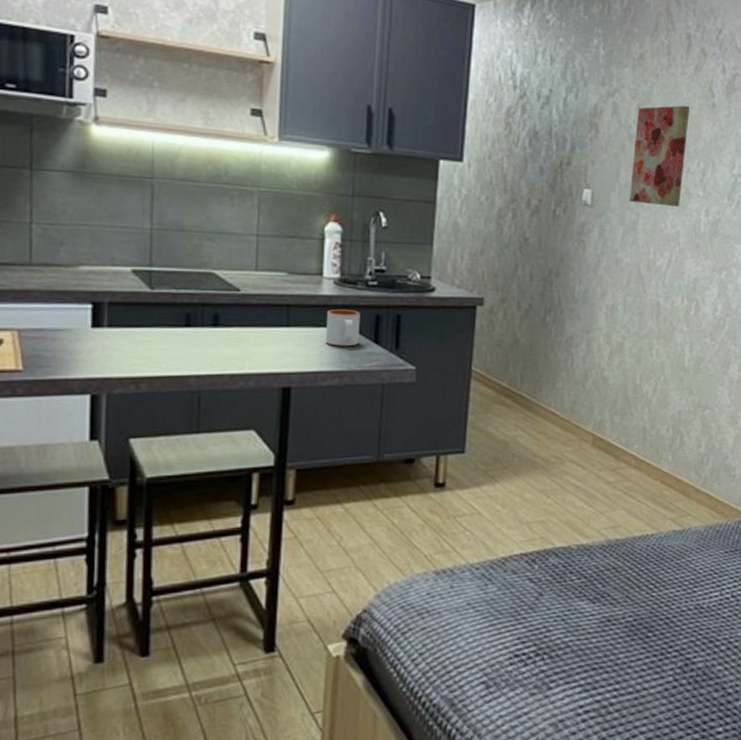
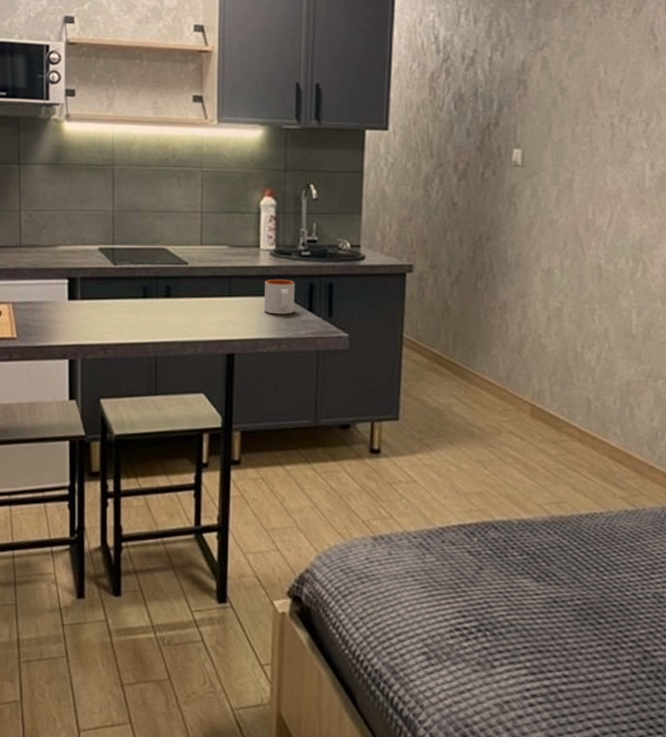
wall art: present [630,105,690,207] -> none [564,52,628,161]

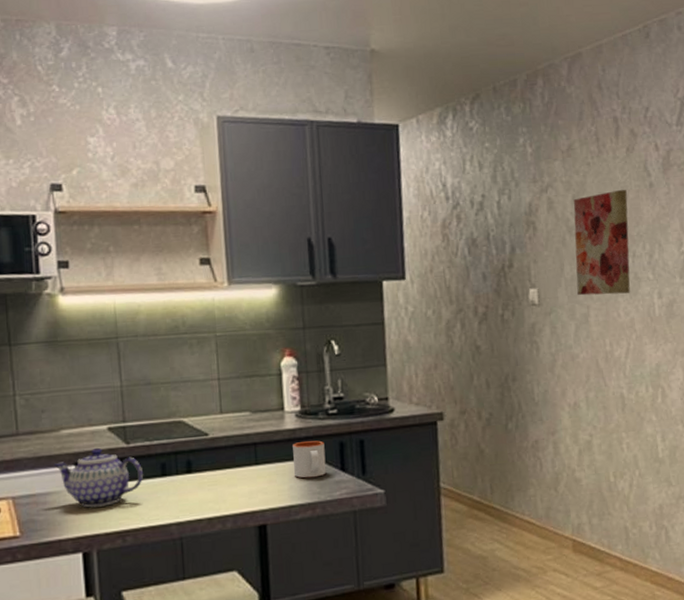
teapot: none [49,265,127,320] -> present [53,447,144,508]
wall art: none [564,52,628,161] -> present [573,189,631,296]

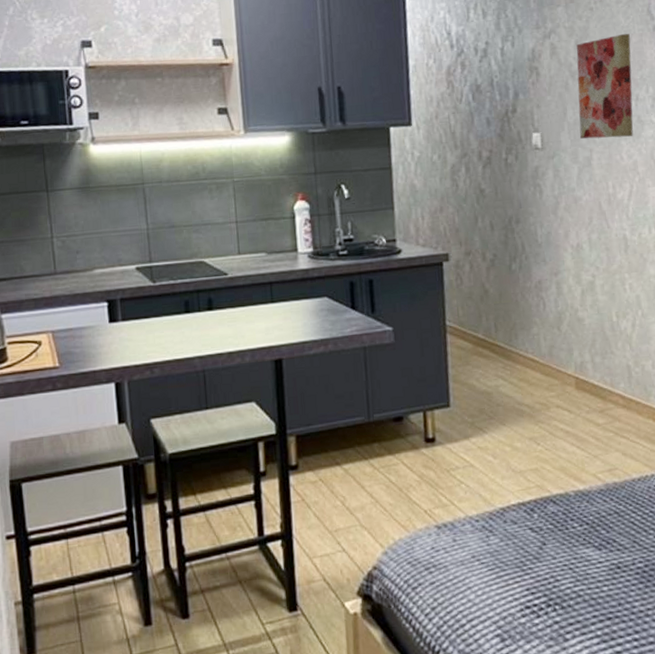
teapot: present [53,447,144,508] -> none [88,286,169,342]
mug: present [292,440,327,479] -> none [306,280,338,316]

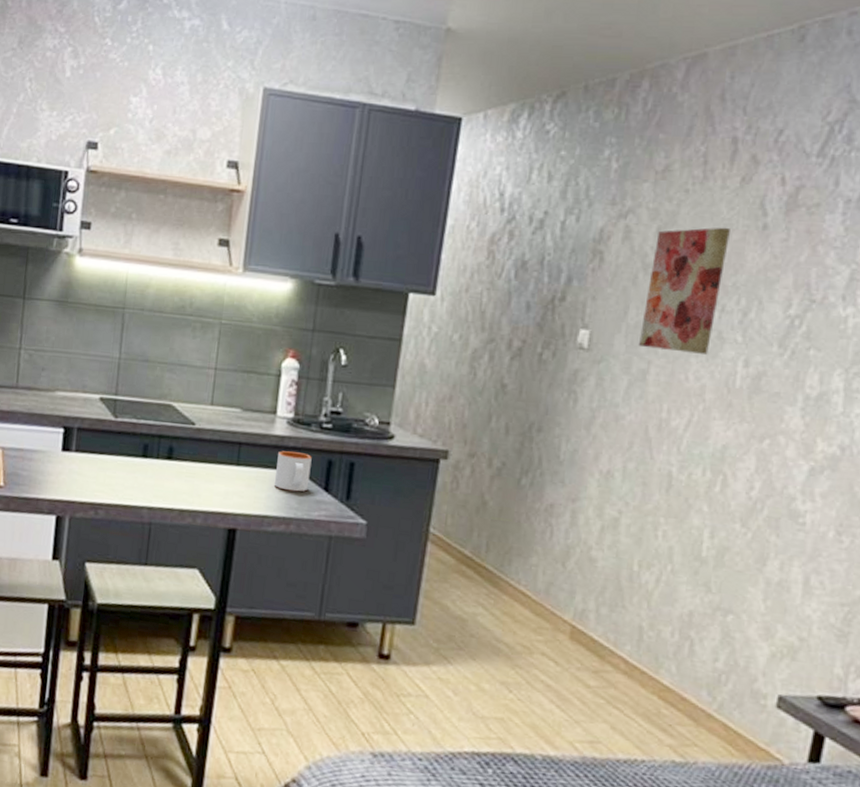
mug: none [306,280,338,316] -> present [274,451,312,492]

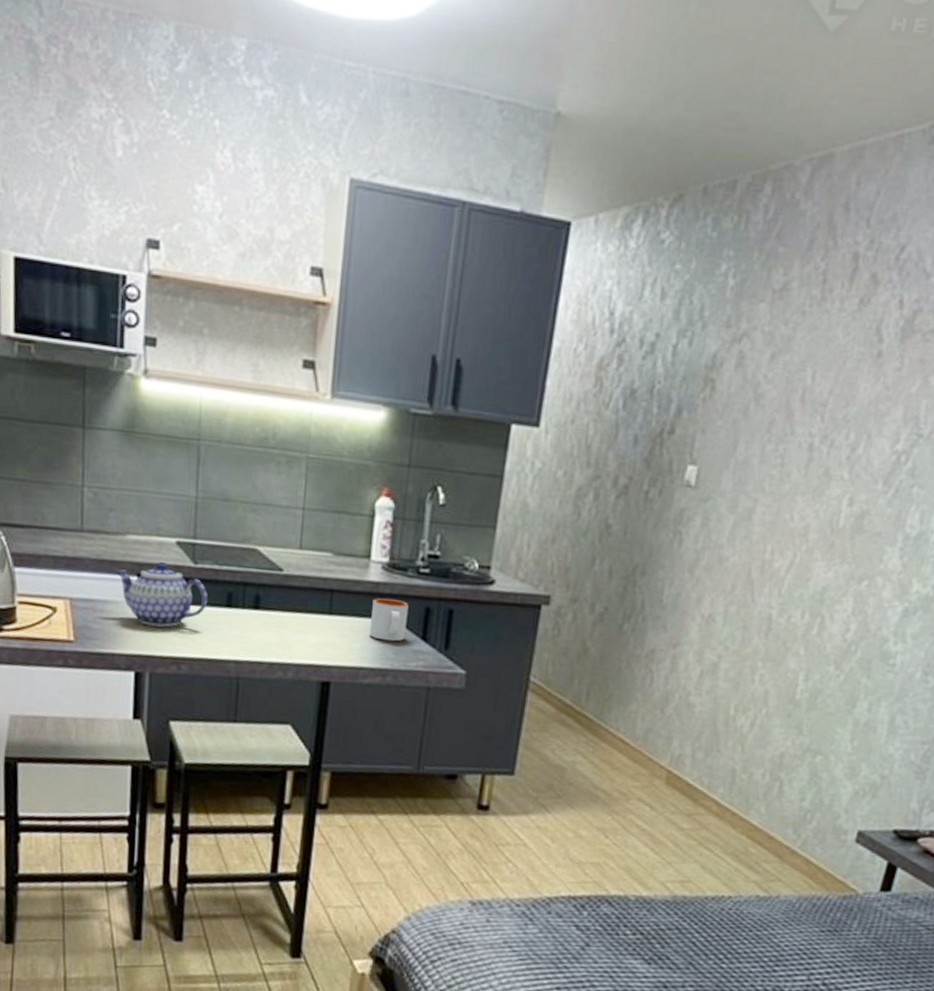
teapot: none [44,415,126,475] -> present [115,561,208,628]
wall art: present [639,227,730,354] -> none [746,354,845,492]

